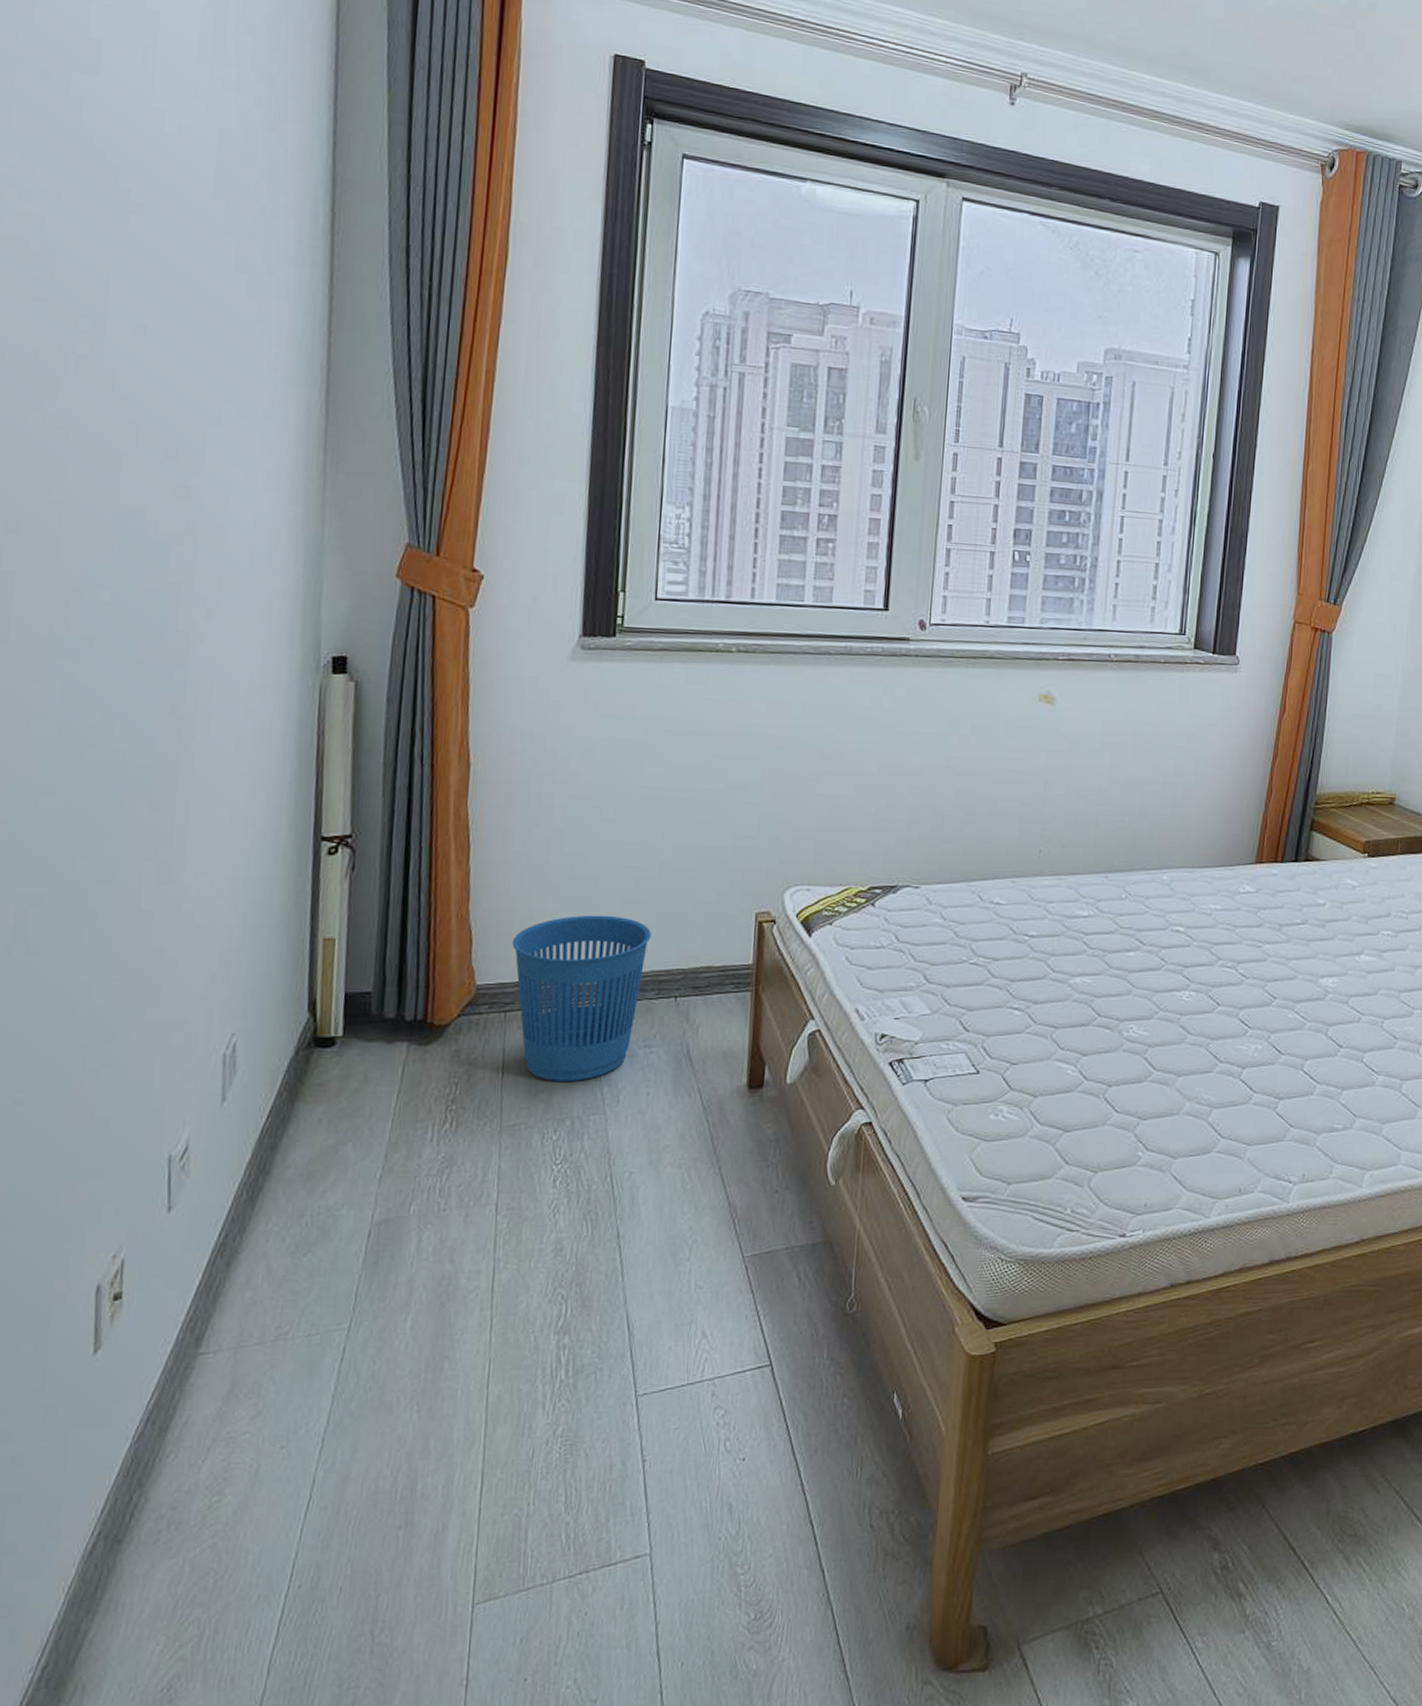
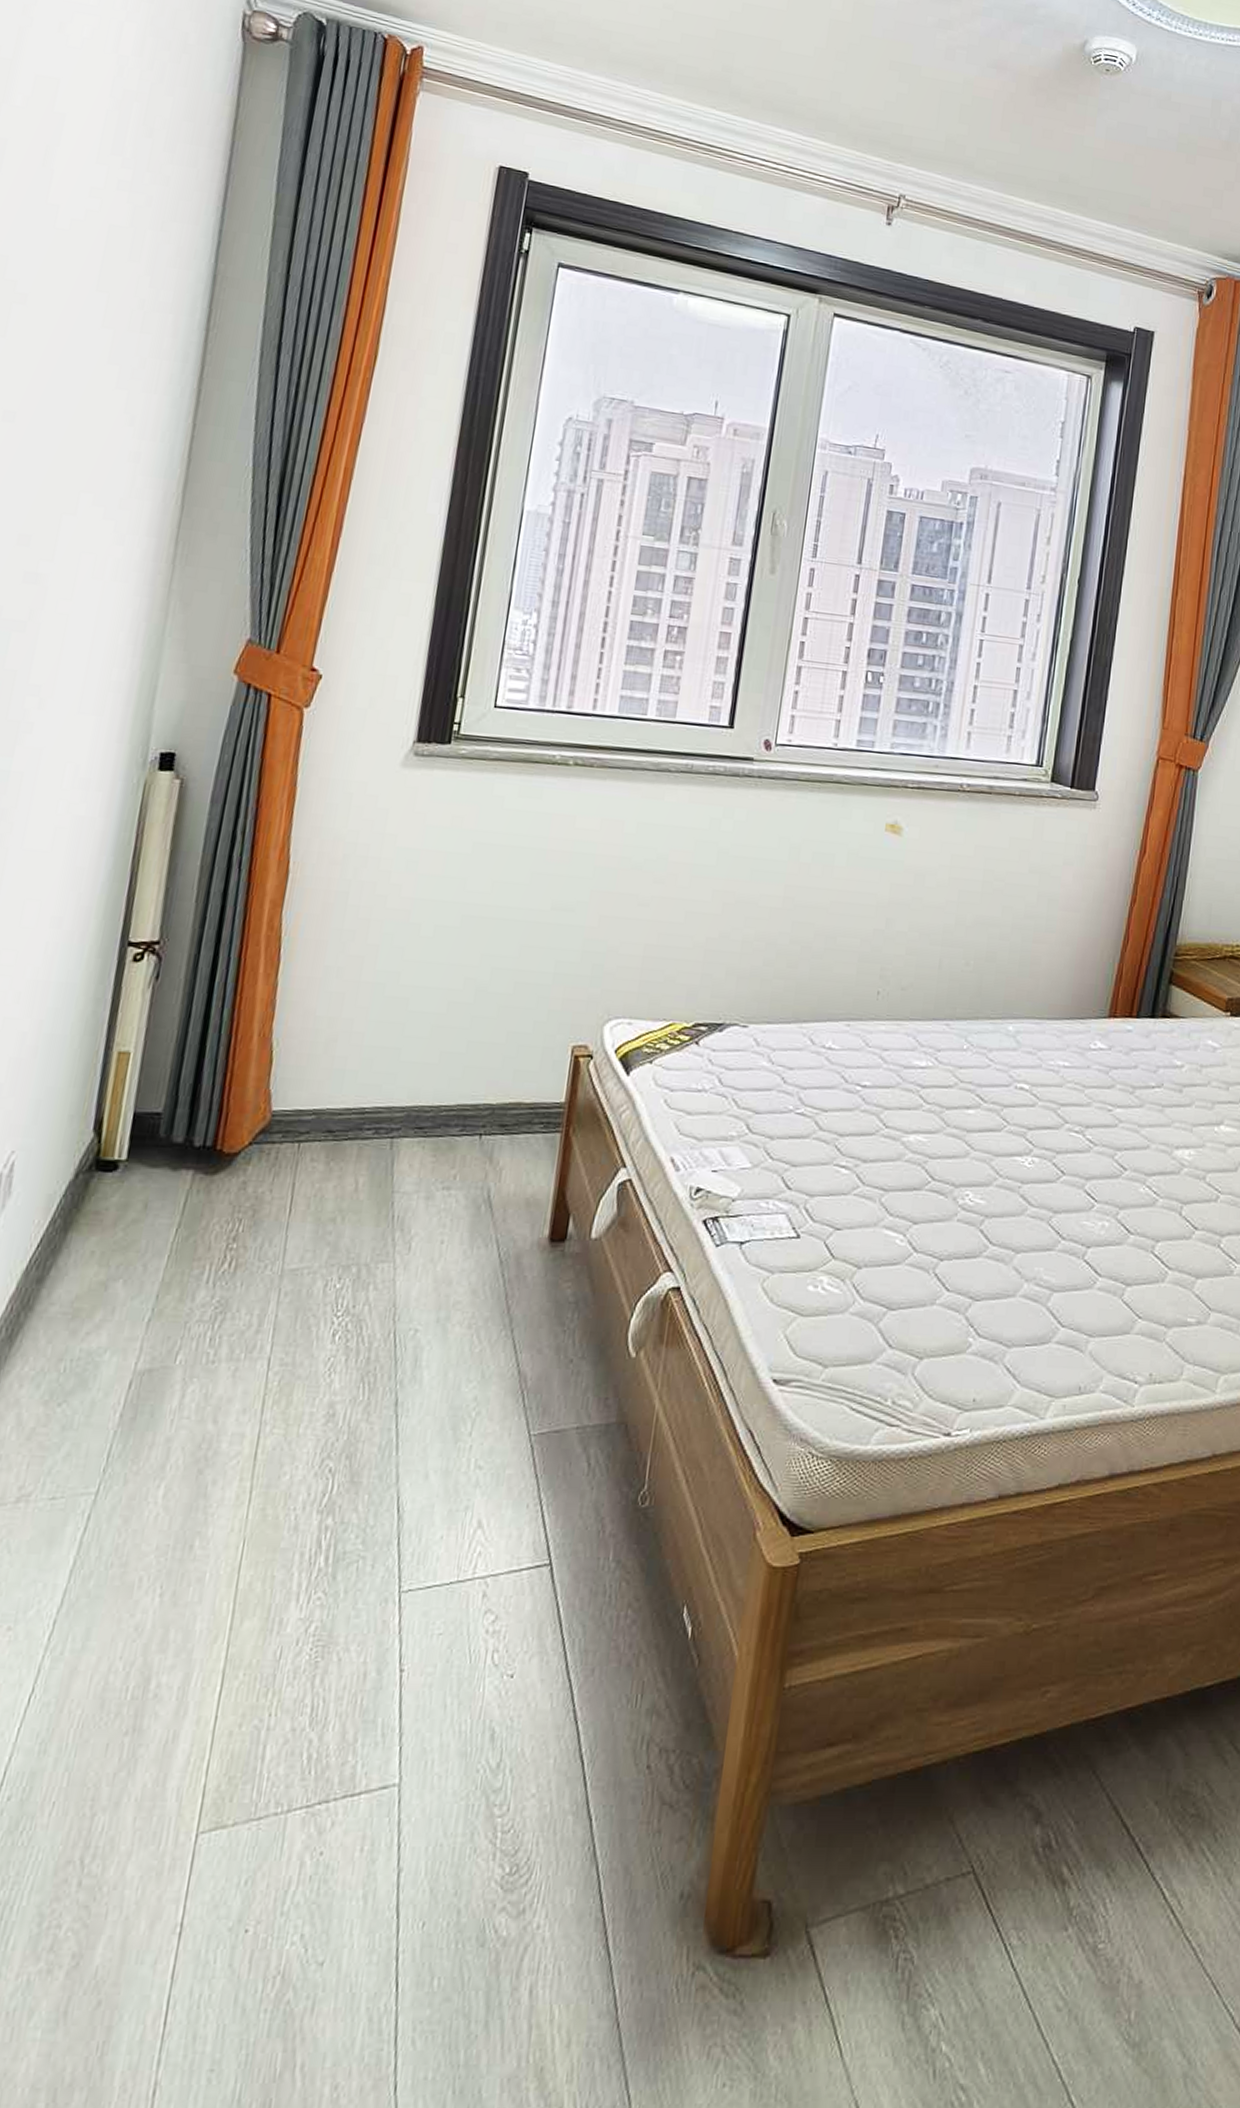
wastebasket: present [512,915,651,1081] -> none [313,1039,461,1224]

